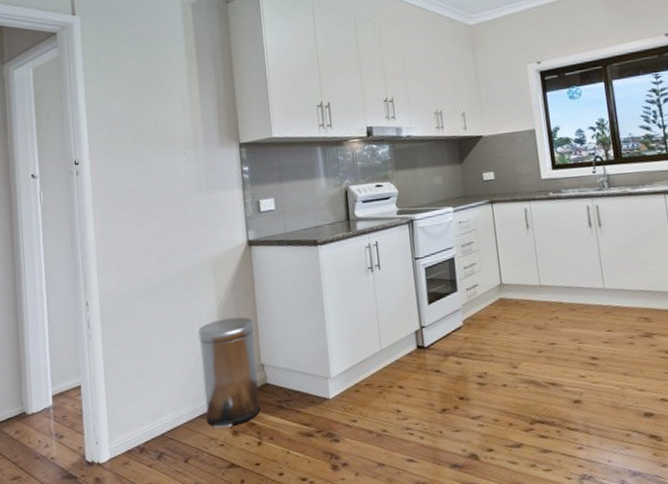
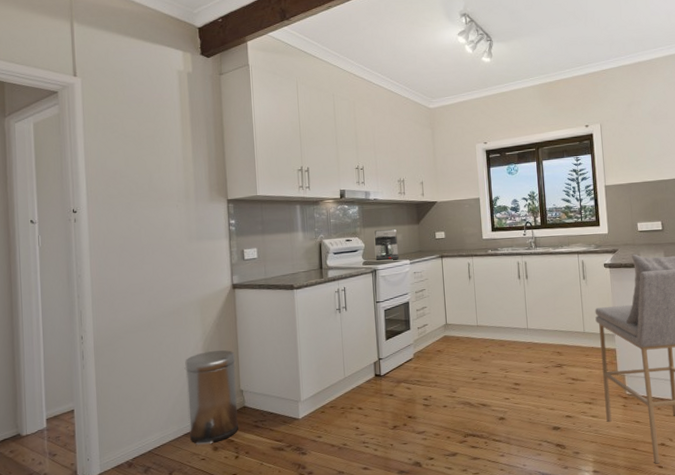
coffee maker: none [409,171,441,210] -> present [374,229,400,261]

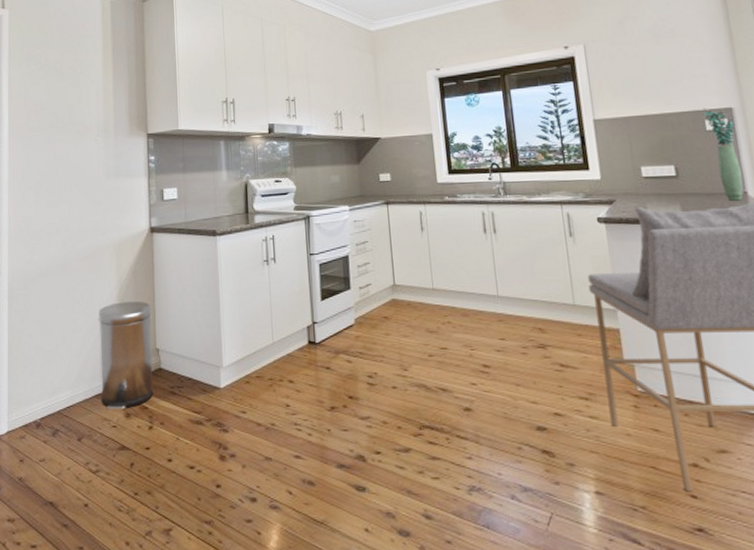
coffee maker: present [374,229,400,261] -> none [307,169,337,206]

